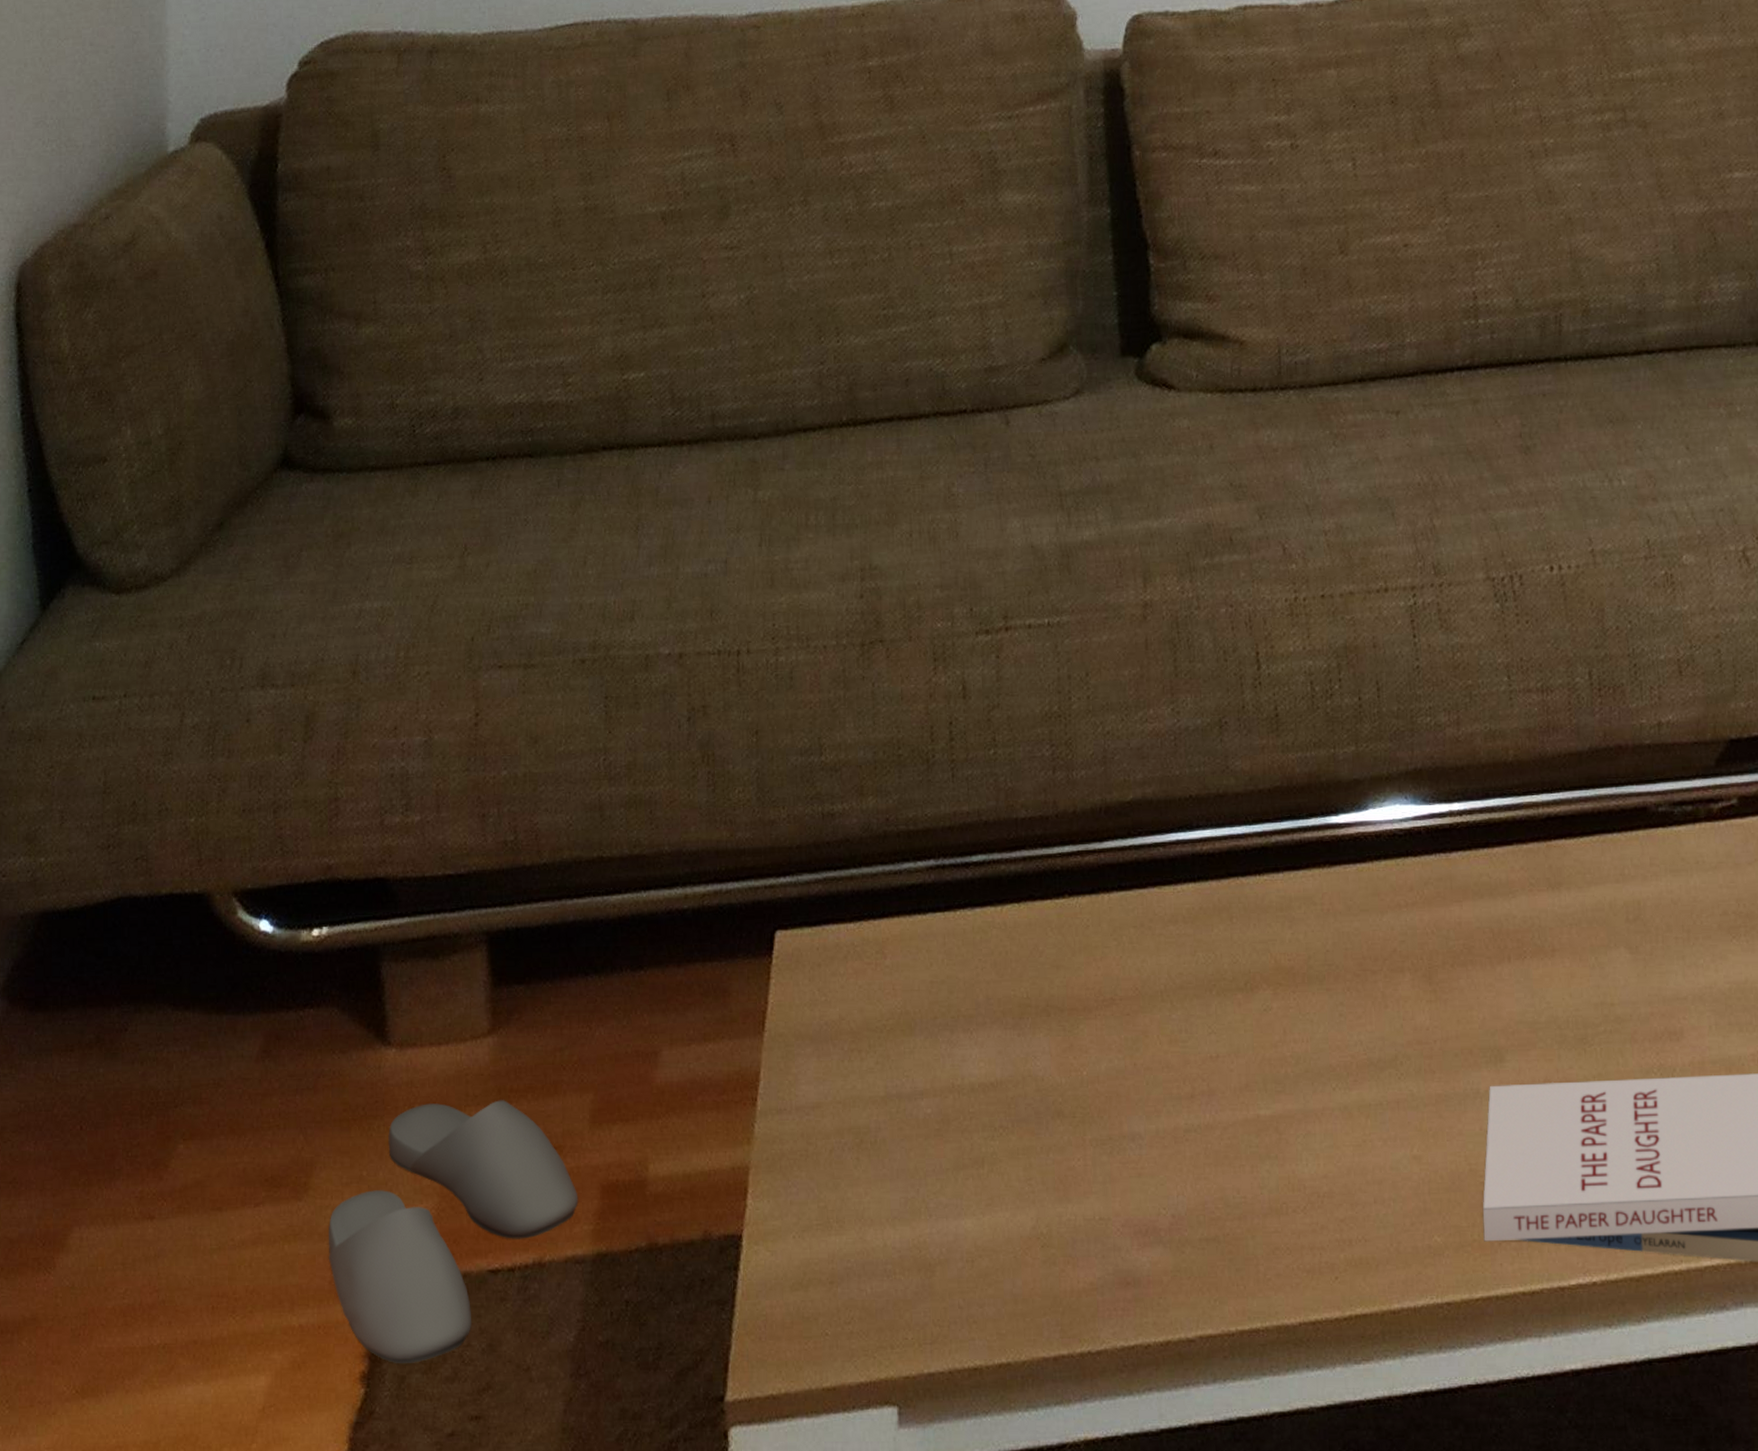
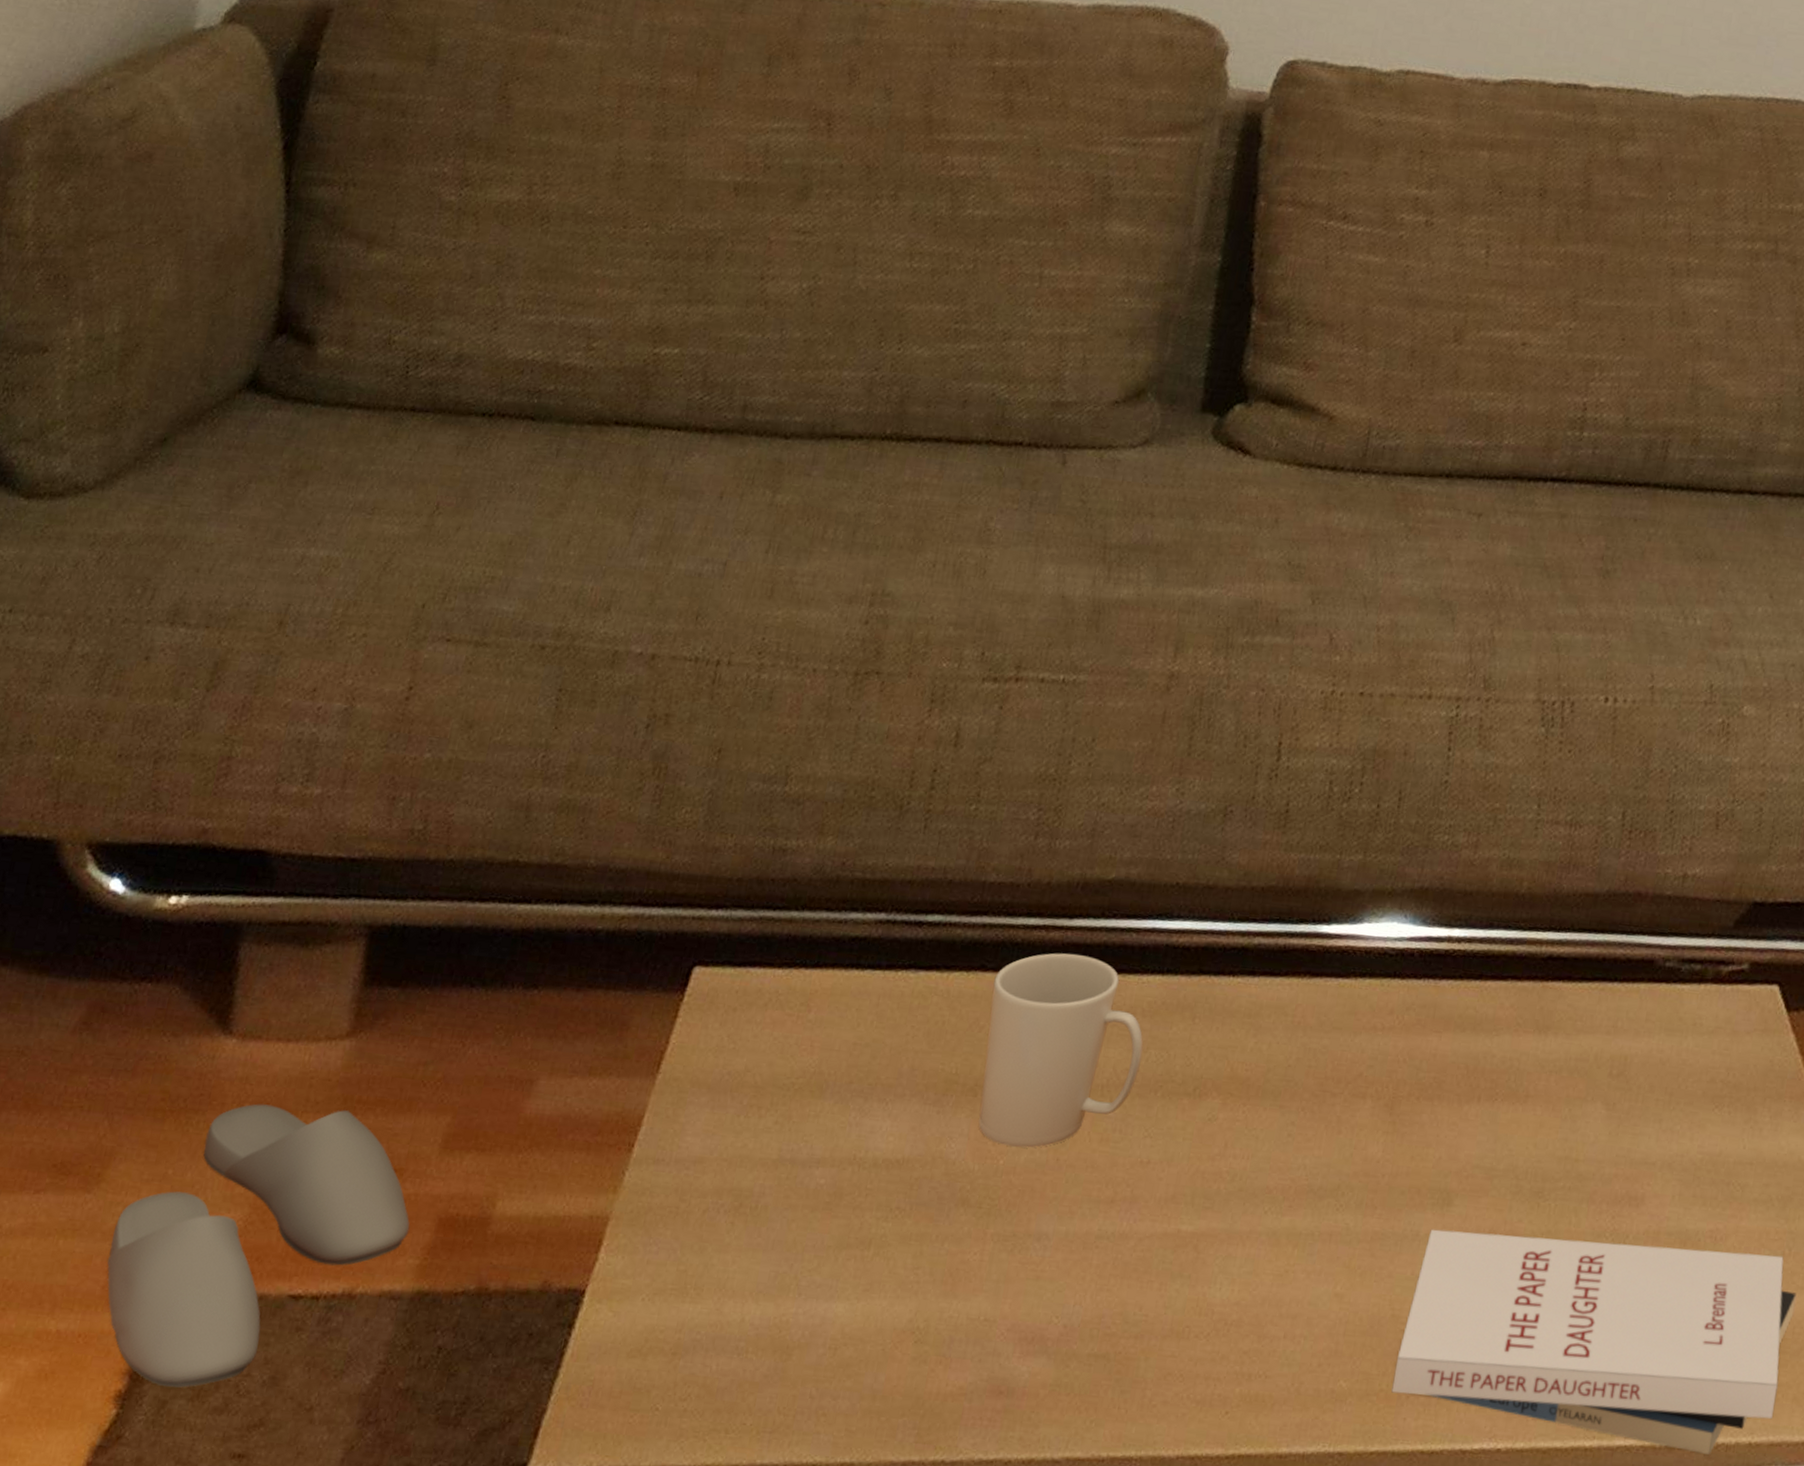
mug: none [1043,873,1192,1057] -> present [978,952,1144,1148]

